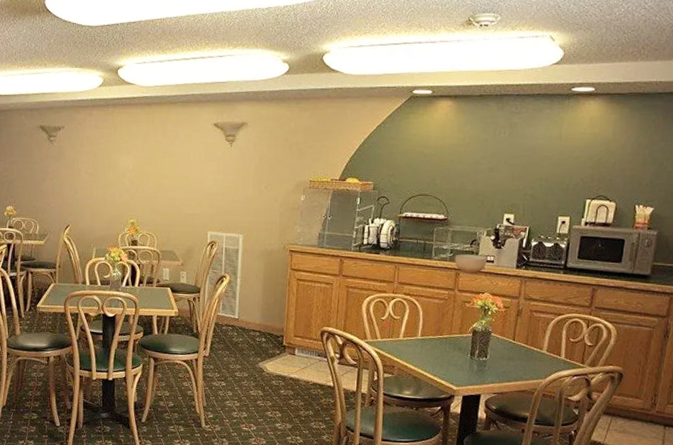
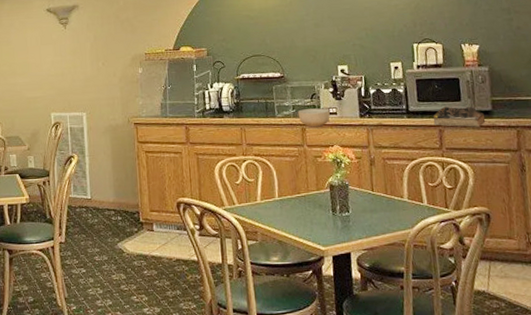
bread loaf: none [588,267,642,290] -> present [432,107,486,127]

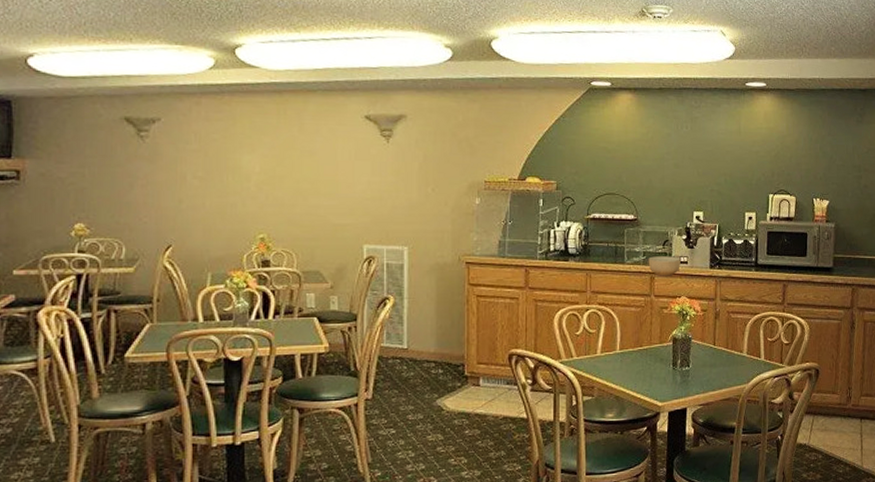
bread loaf: present [432,107,486,127] -> none [779,262,826,283]

